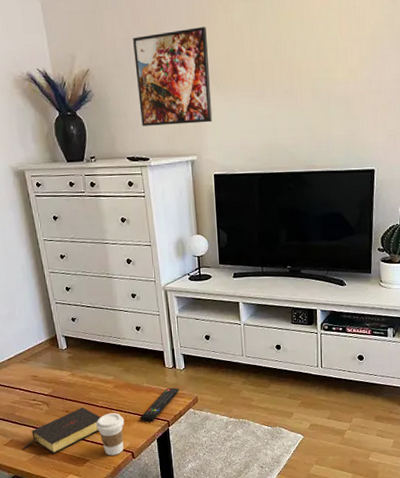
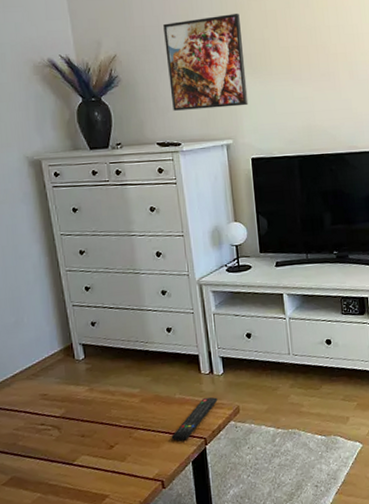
bible: present [22,407,101,454] -> none [25,429,124,491]
coffee cup: present [96,413,125,456] -> none [118,433,153,488]

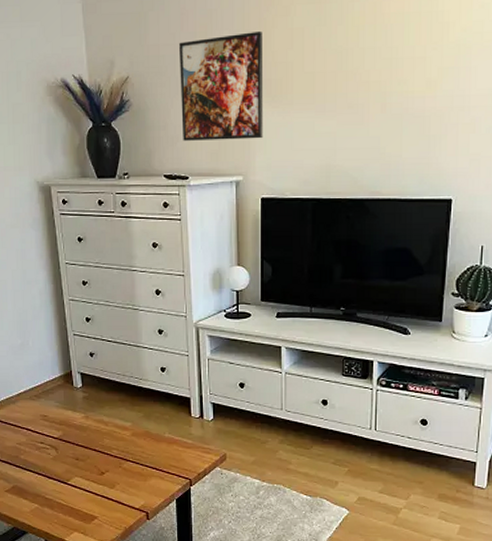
remote control: present [171,397,218,442] -> none [158,440,206,478]

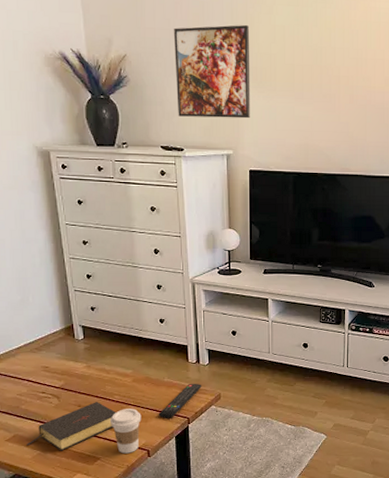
bible: none [25,456,114,506] -> present [26,402,116,451]
coffee cup: none [108,465,141,514] -> present [110,408,142,454]
remote control: none [158,440,206,478] -> present [158,383,202,419]

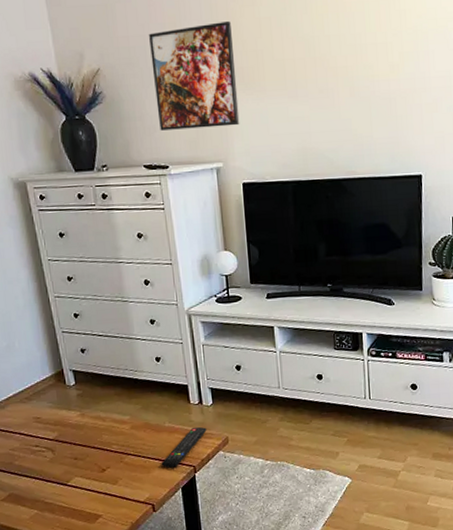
bible: present [26,402,116,451] -> none [23,453,116,510]
coffee cup: present [110,408,142,454] -> none [110,459,144,510]

